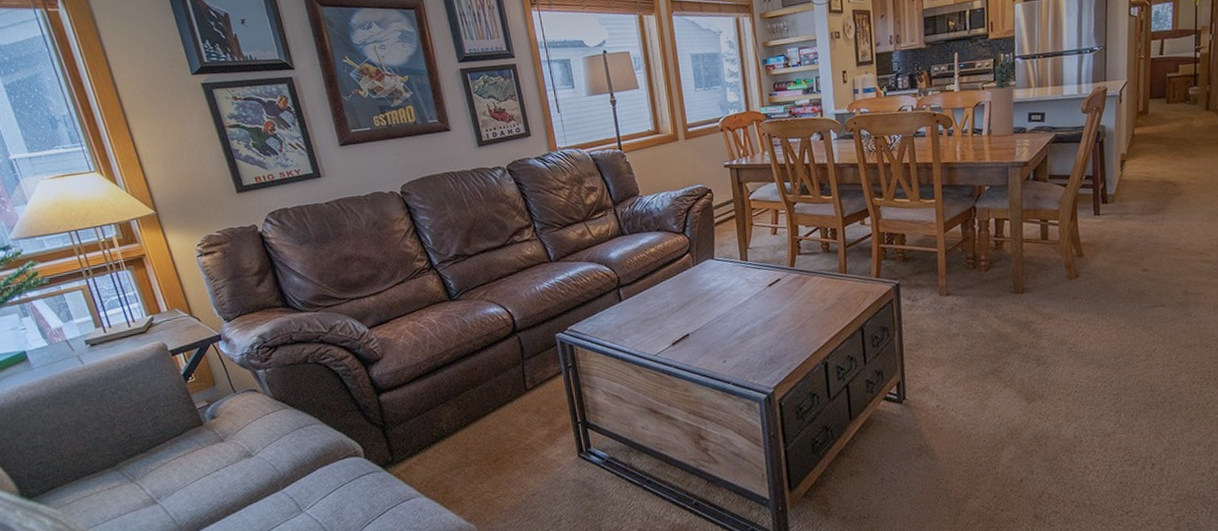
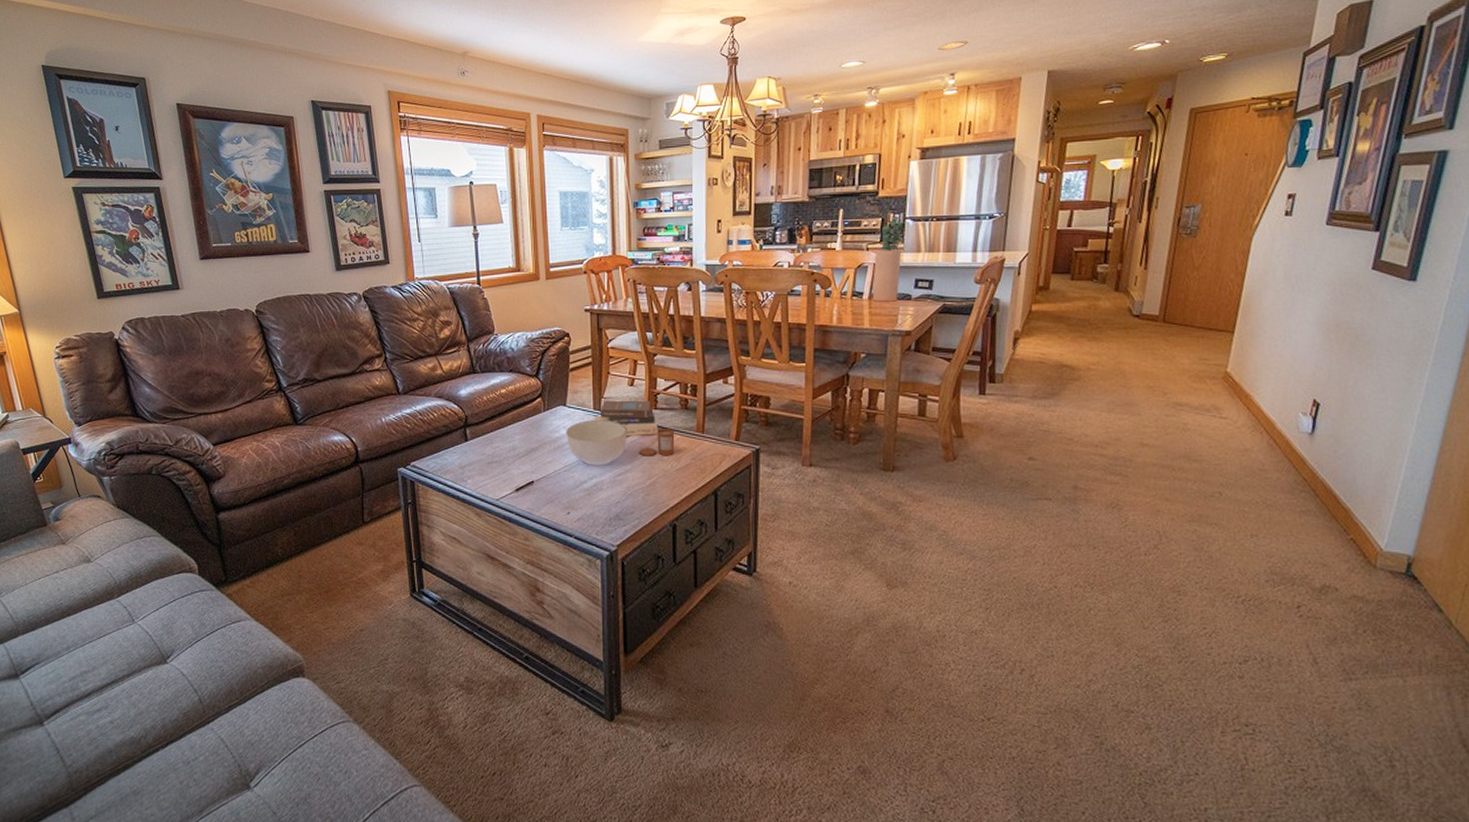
bowl: none [716,269,775,315] -> present [566,419,628,467]
books: none [742,247,804,283] -> present [594,400,658,437]
candle: none [787,272,820,301] -> present [639,429,675,456]

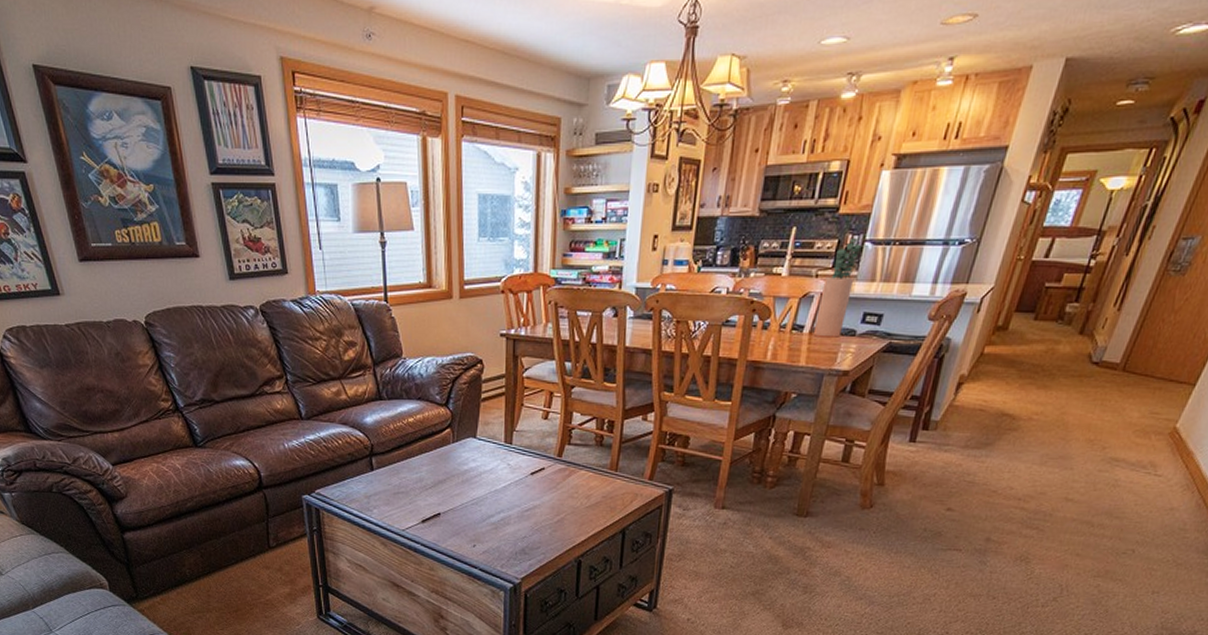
bowl: present [566,419,628,467] -> none [475,453,539,502]
books: present [594,400,658,437] -> none [505,433,571,472]
candle: present [639,429,675,456] -> none [549,465,587,494]

